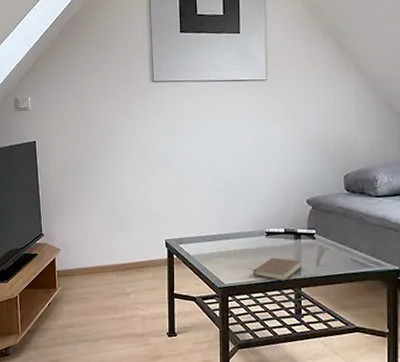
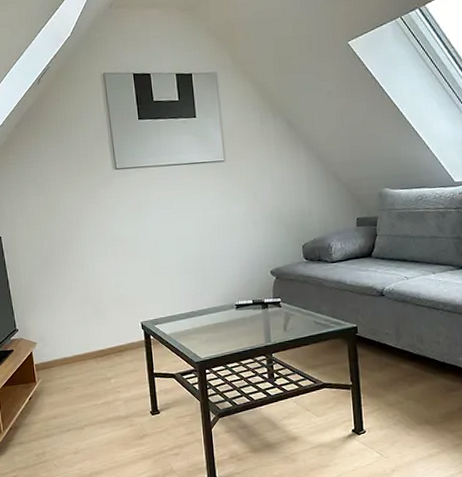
book: present [248,257,302,281] -> none [222,327,271,349]

